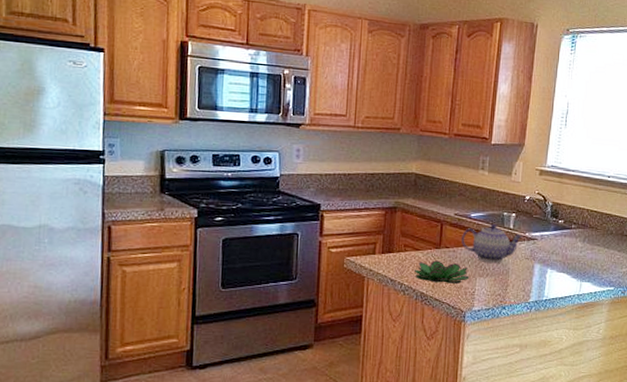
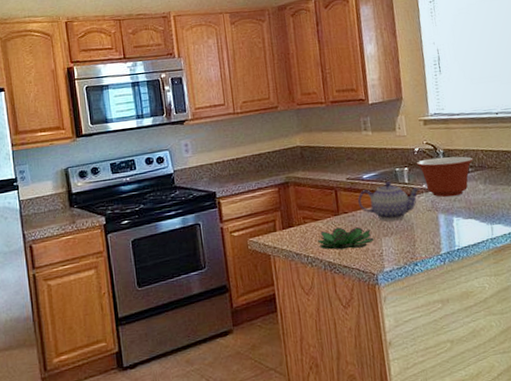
mixing bowl: none [524,208,578,249] -> present [416,156,474,197]

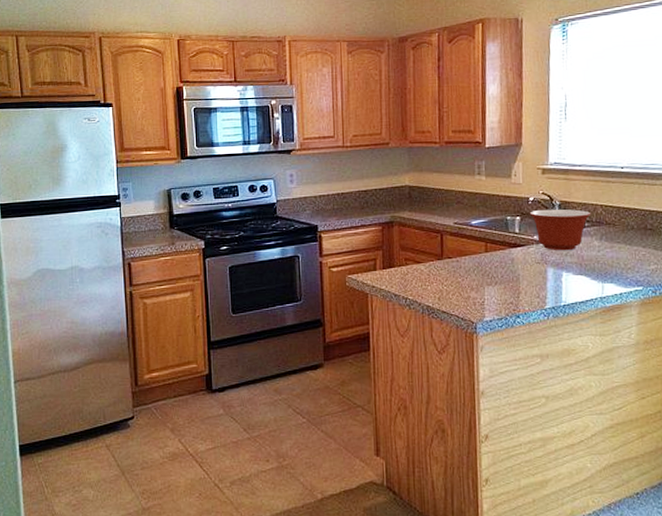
succulent plant: present [316,227,374,250] -> none [417,272,477,295]
teapot: present [358,181,420,221] -> none [464,229,531,270]

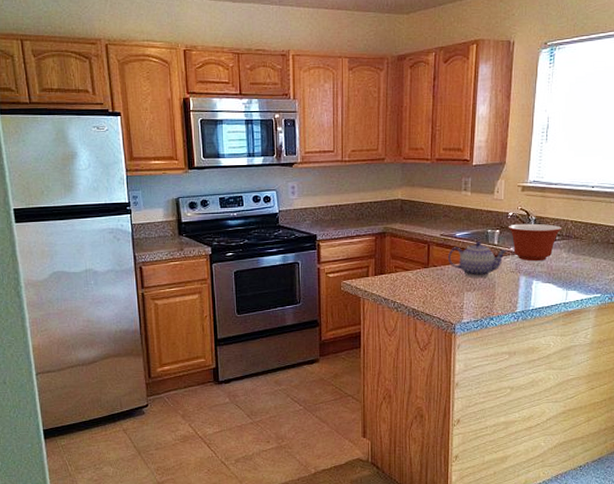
teapot: none [464,229,531,270] -> present [448,241,507,278]

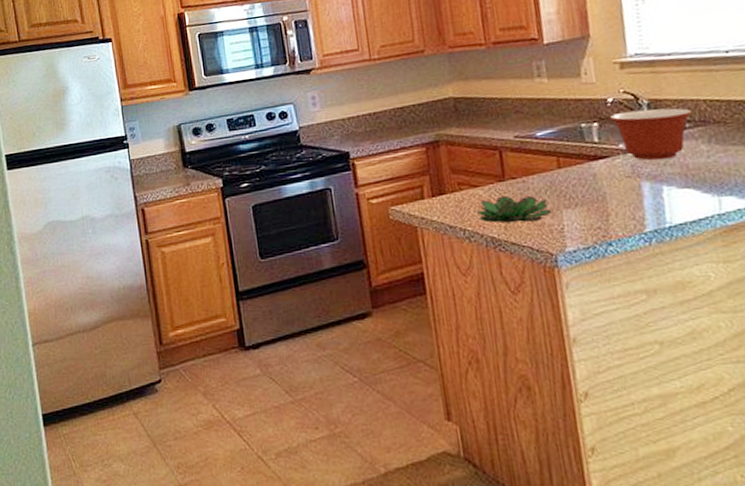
succulent plant: none [405,278,458,299] -> present [476,195,552,224]
teapot: present [448,241,507,278] -> none [530,139,616,189]

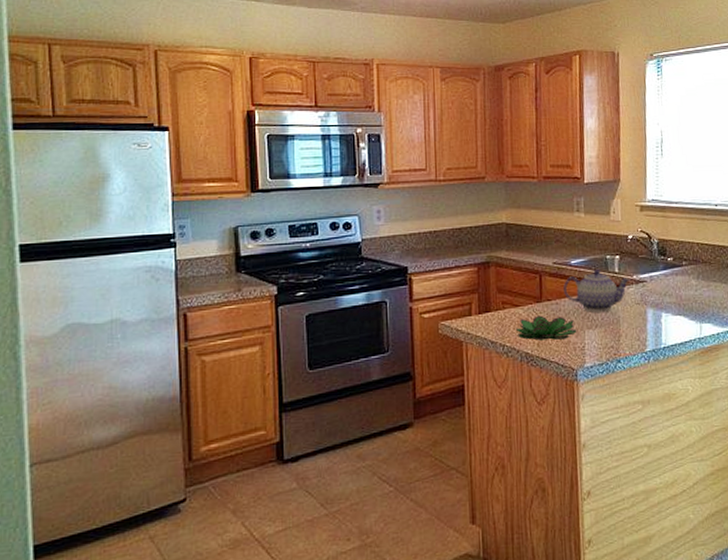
teapot: none [530,139,616,189] -> present [563,268,630,312]
mixing bowl: present [609,108,693,161] -> none [628,247,688,291]

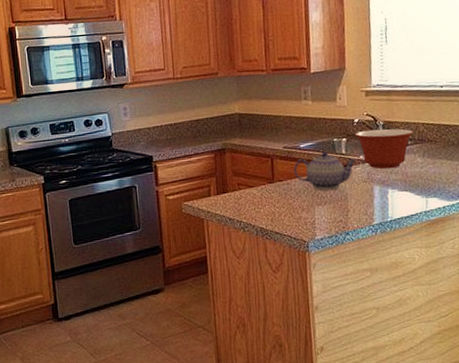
succulent plant: present [515,315,577,341] -> none [250,194,308,217]
mixing bowl: none [628,247,688,291] -> present [354,128,414,169]

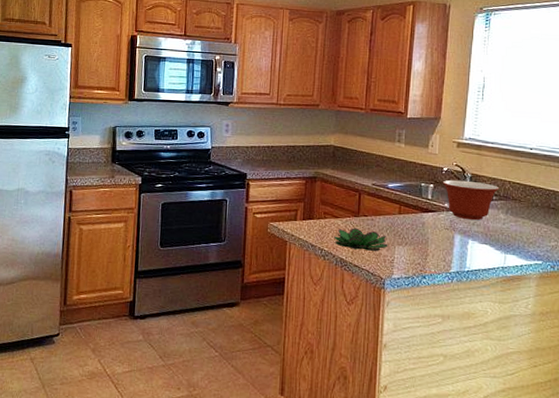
succulent plant: none [250,194,308,217] -> present [333,228,388,251]
teapot: present [294,151,357,190] -> none [380,193,442,232]

